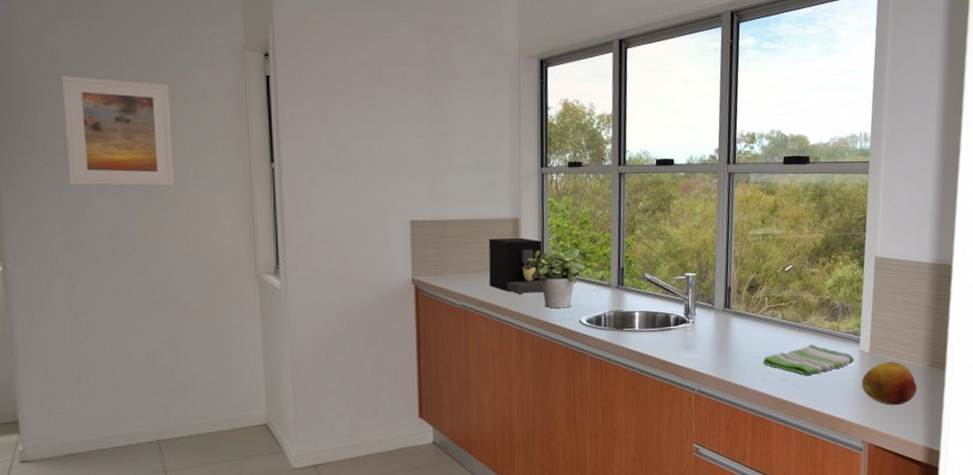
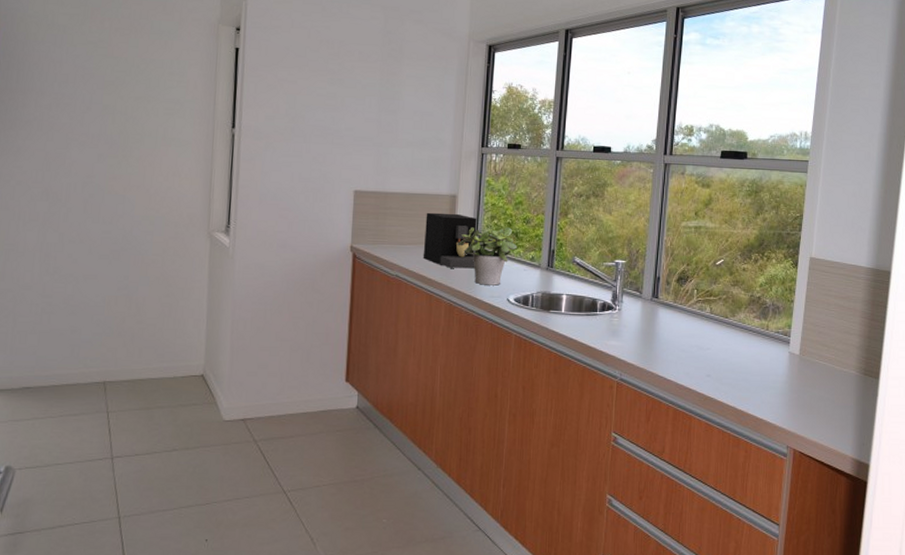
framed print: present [61,75,174,186] -> none [54,39,150,145]
dish towel: present [762,344,854,376] -> none [687,341,782,374]
fruit: present [861,362,918,405] -> none [789,366,849,412]

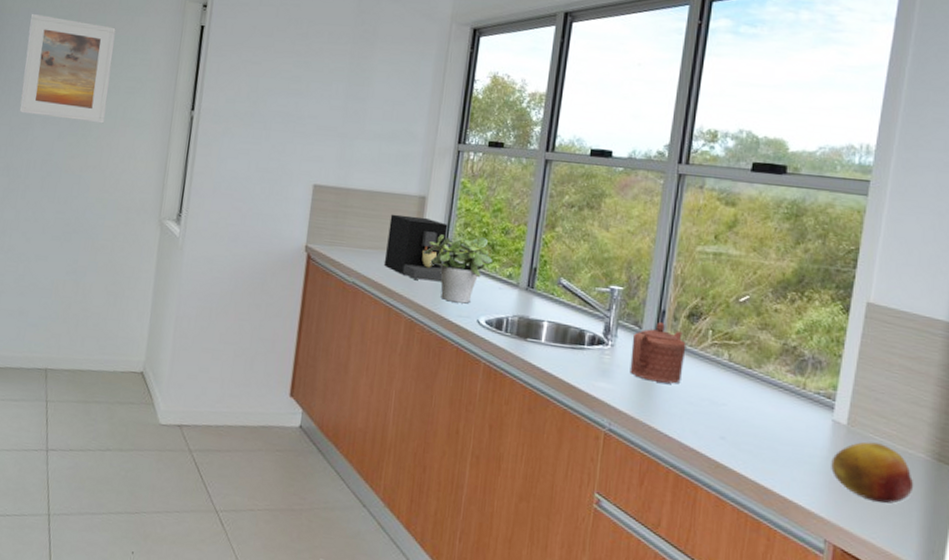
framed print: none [54,39,150,145] -> present [19,13,116,124]
teapot: none [634,286,677,336] -> present [630,321,686,384]
fruit: none [789,366,849,412] -> present [831,441,914,504]

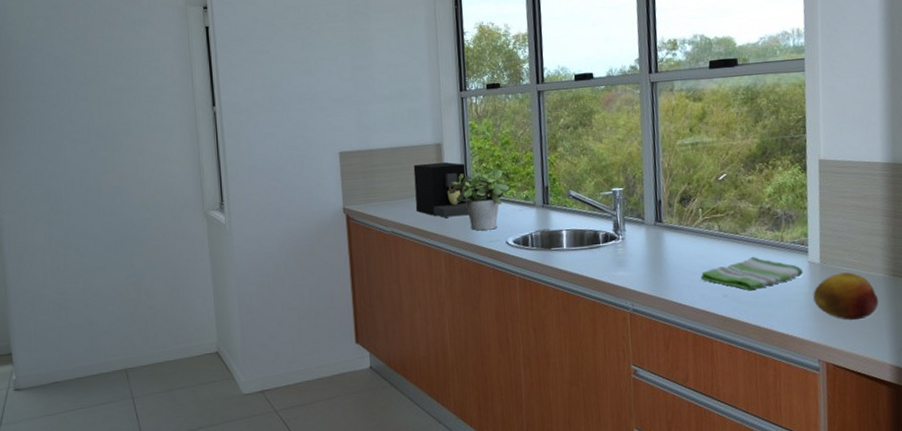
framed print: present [19,13,116,124] -> none [38,42,132,139]
teapot: present [630,321,686,384] -> none [638,210,684,262]
dish towel: none [696,398,823,439] -> present [700,256,803,291]

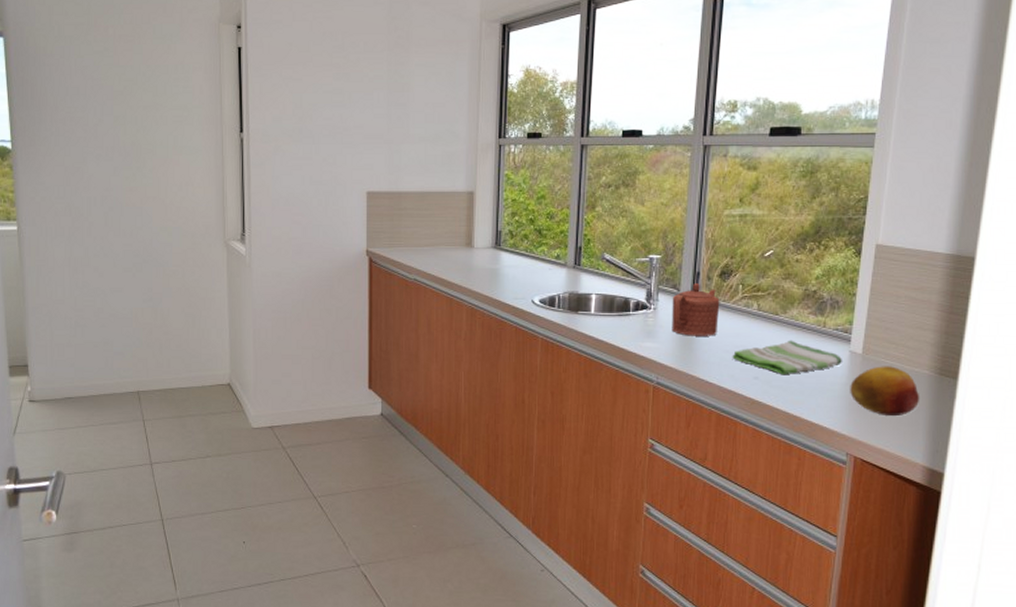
coffee maker: present [413,161,470,218] -> none [441,211,497,270]
potted plant: present [448,169,510,231] -> none [476,224,541,287]
teapot: none [638,210,684,262] -> present [672,282,720,336]

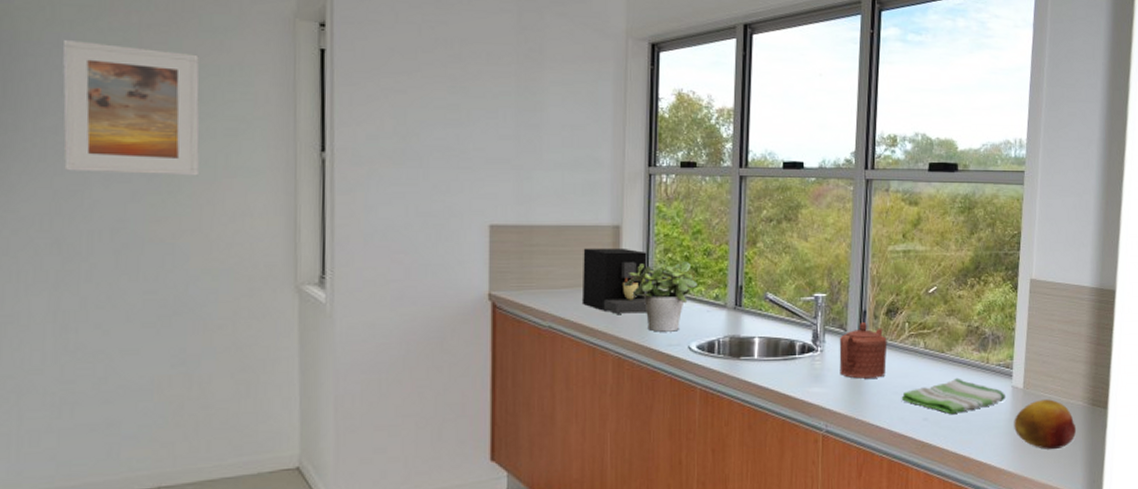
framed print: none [66,51,156,155] -> present [62,39,200,176]
coffee maker: none [441,211,497,270] -> present [581,248,647,314]
potted plant: none [476,224,541,287] -> present [623,262,698,332]

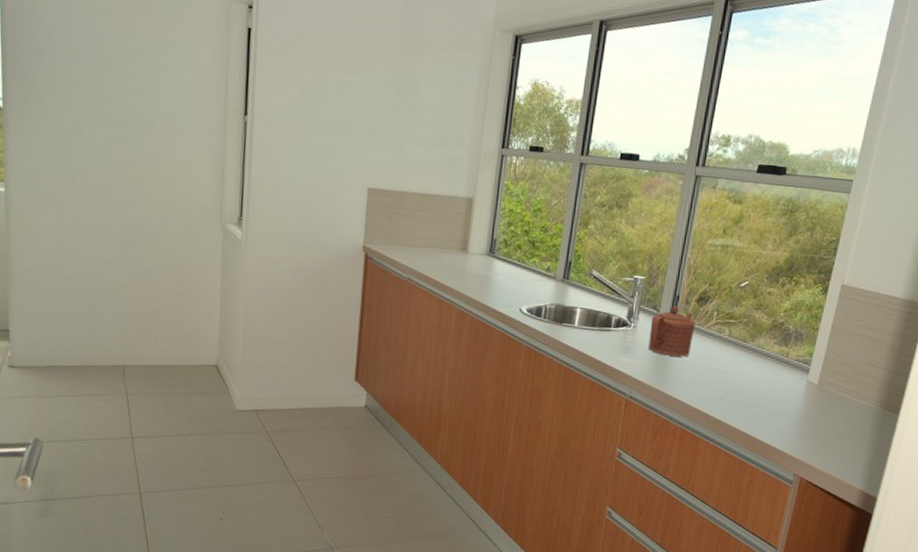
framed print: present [62,39,200,176] -> none [66,11,160,129]
coffee maker: present [581,248,647,314] -> none [435,215,493,276]
potted plant: present [623,262,698,332] -> none [471,233,533,295]
dish towel: present [901,377,1005,415] -> none [701,366,800,399]
fruit: present [1014,399,1077,449] -> none [803,397,865,443]

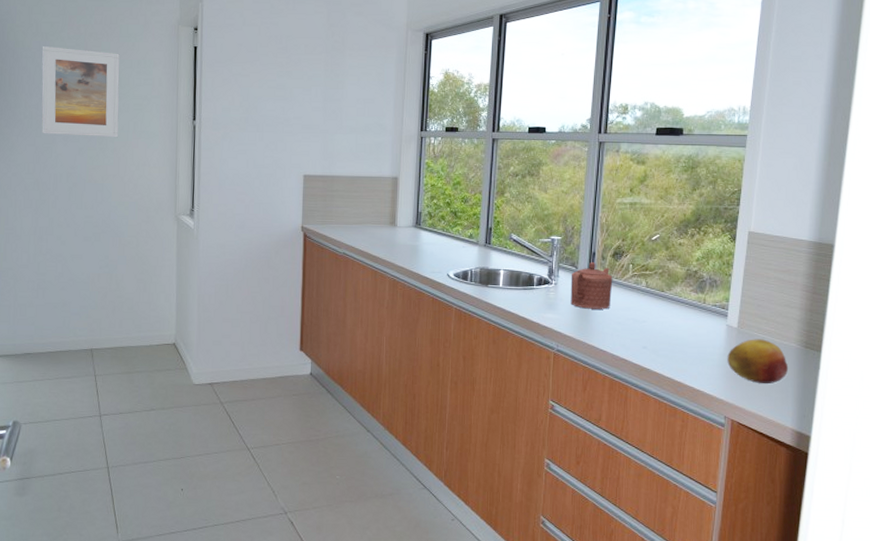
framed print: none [66,11,160,129] -> present [41,45,120,138]
fruit: none [803,397,865,443] -> present [727,339,789,384]

